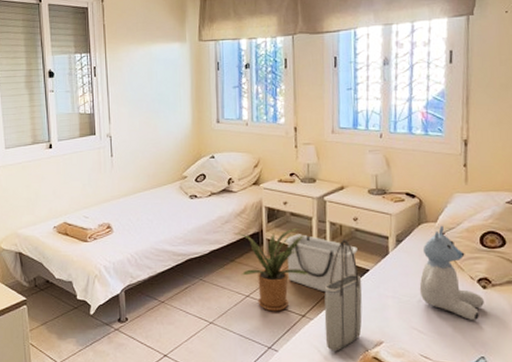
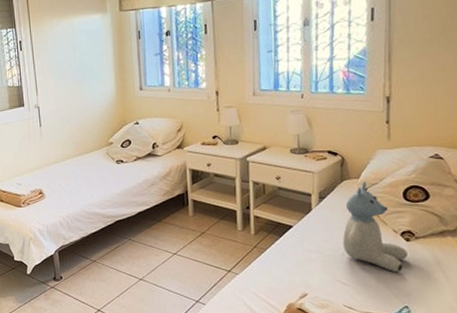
house plant: present [234,227,309,312] -> none [160,187,233,268]
storage bin: present [286,234,358,291] -> none [210,194,281,248]
tote bag: present [324,239,362,352] -> none [249,197,287,304]

